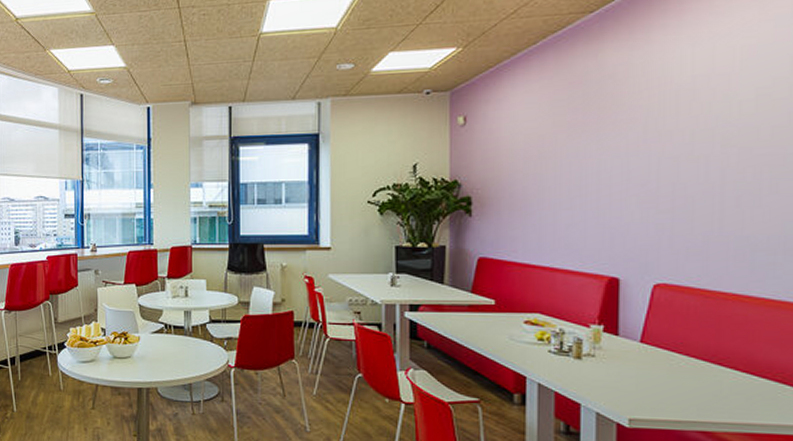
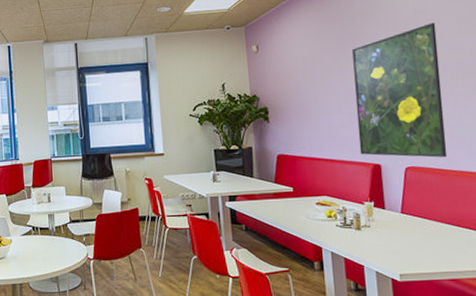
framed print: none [592,92,722,275] -> present [351,22,448,158]

